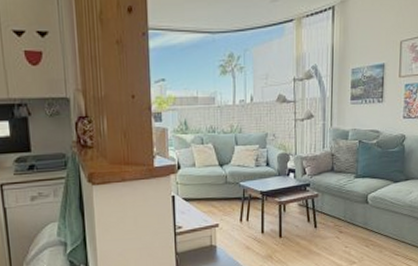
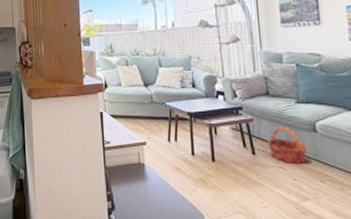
basket: none [328,200,358,233] -> present [268,126,307,164]

